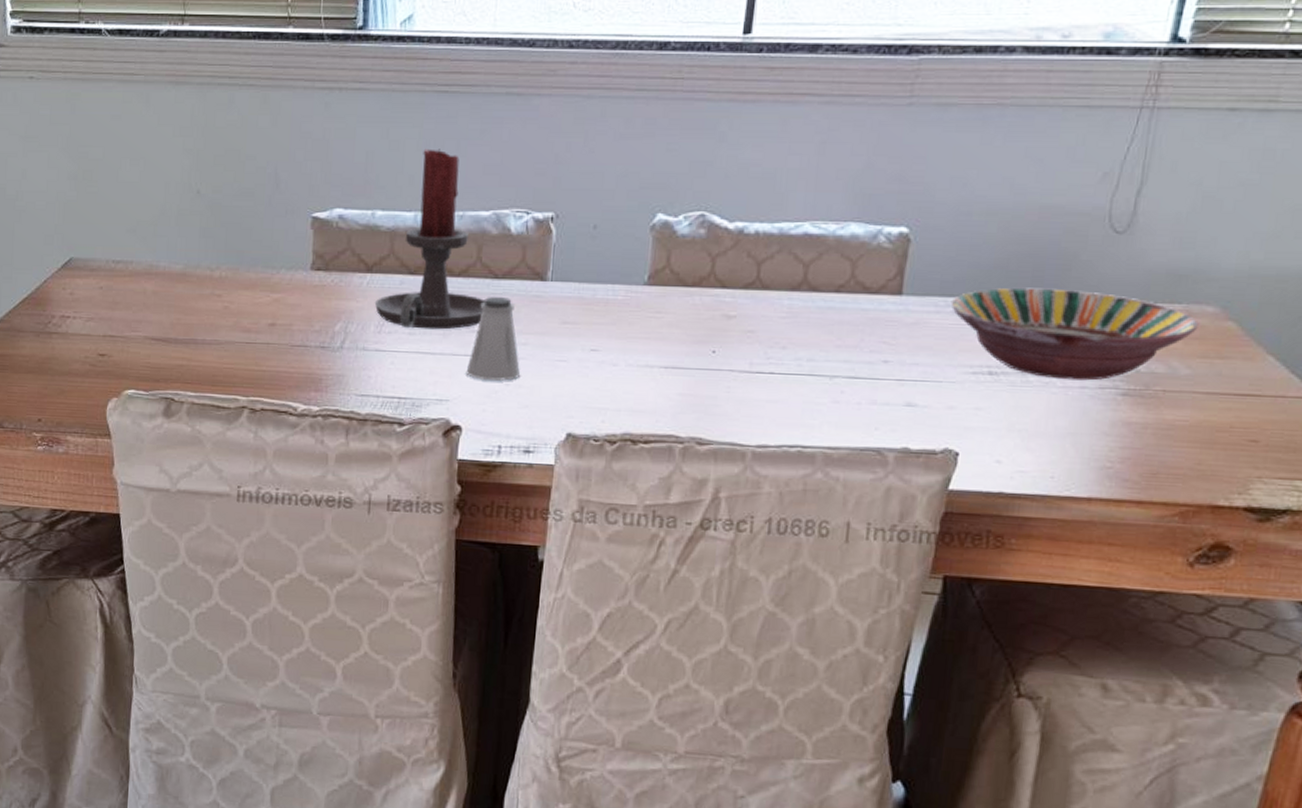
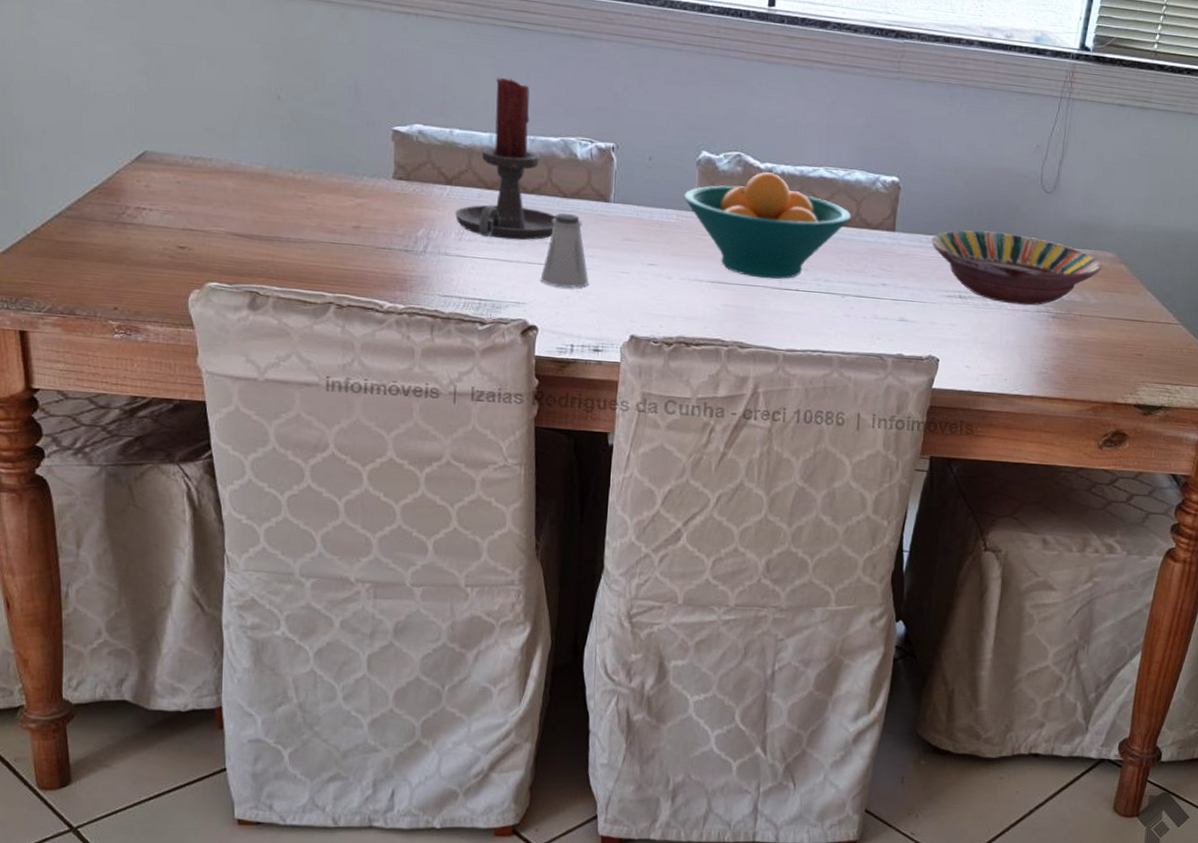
fruit bowl: none [634,233,844,361] -> present [684,172,851,279]

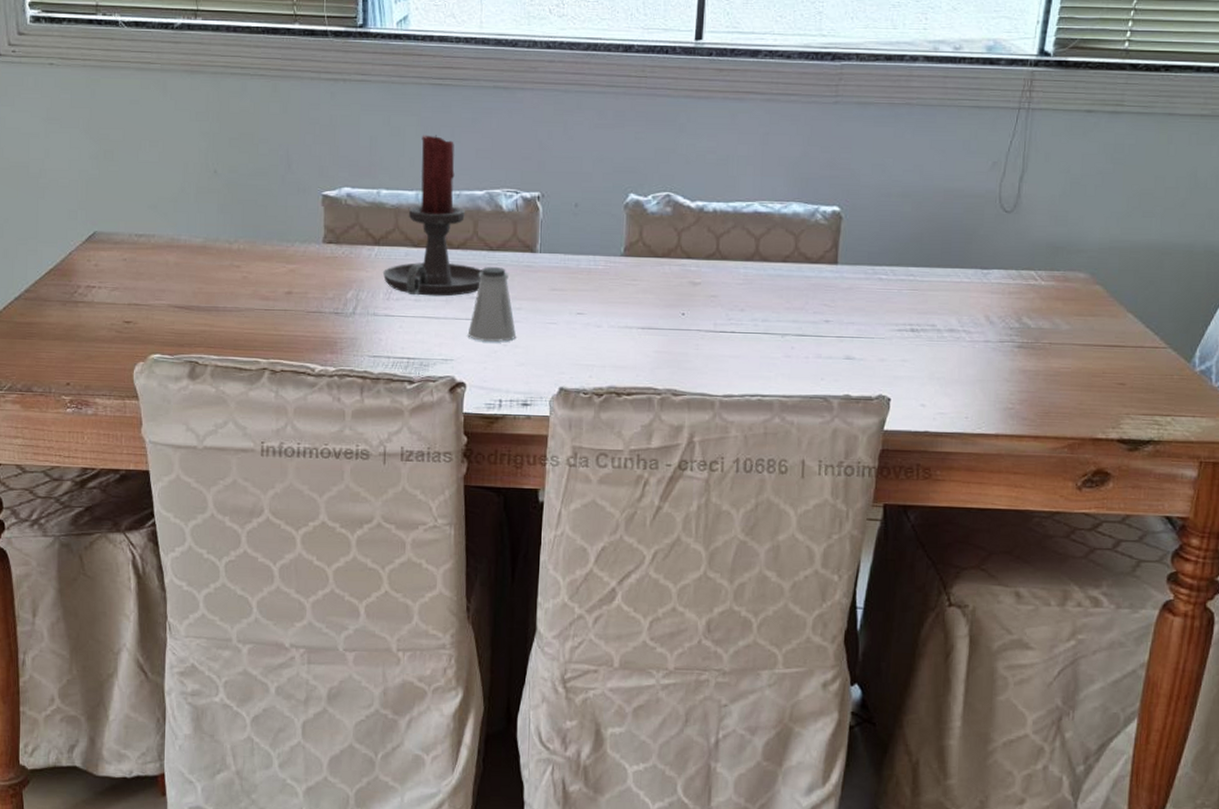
fruit bowl: present [684,172,851,279] -> none [612,211,789,322]
serving bowl: present [931,230,1102,306] -> none [877,257,1074,336]

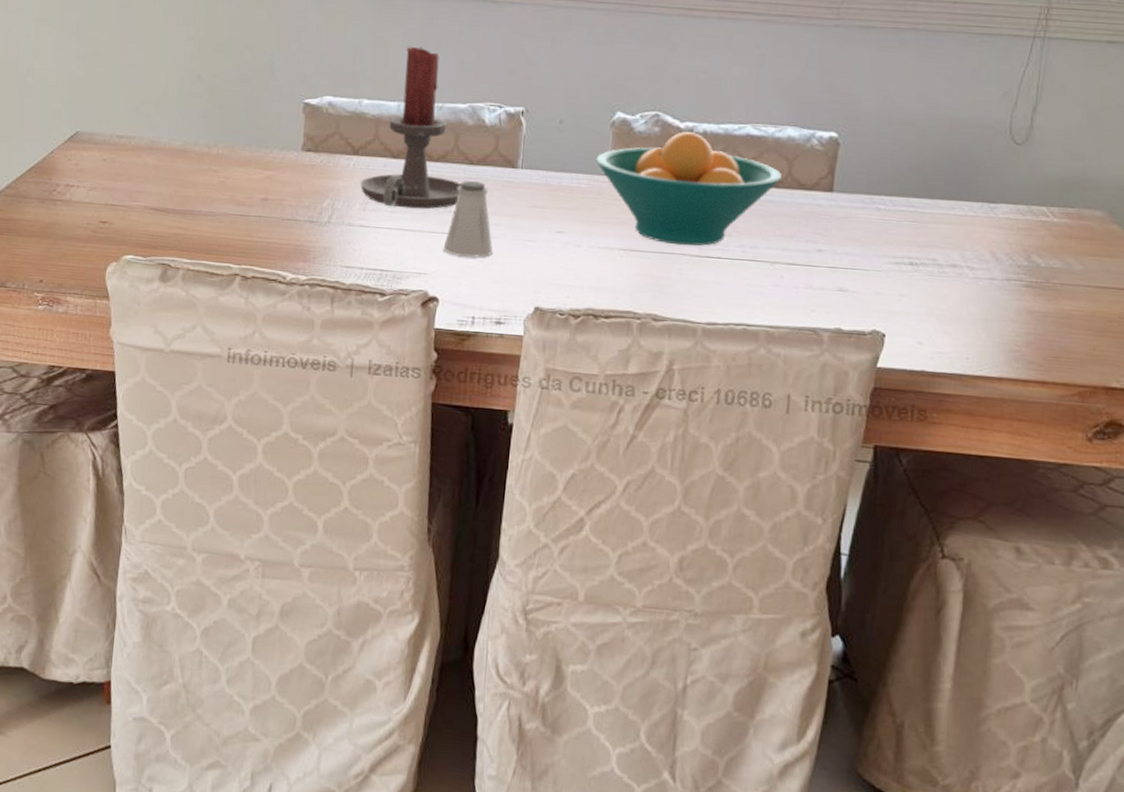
fruit bowl: none [612,211,789,322] -> present [596,132,782,246]

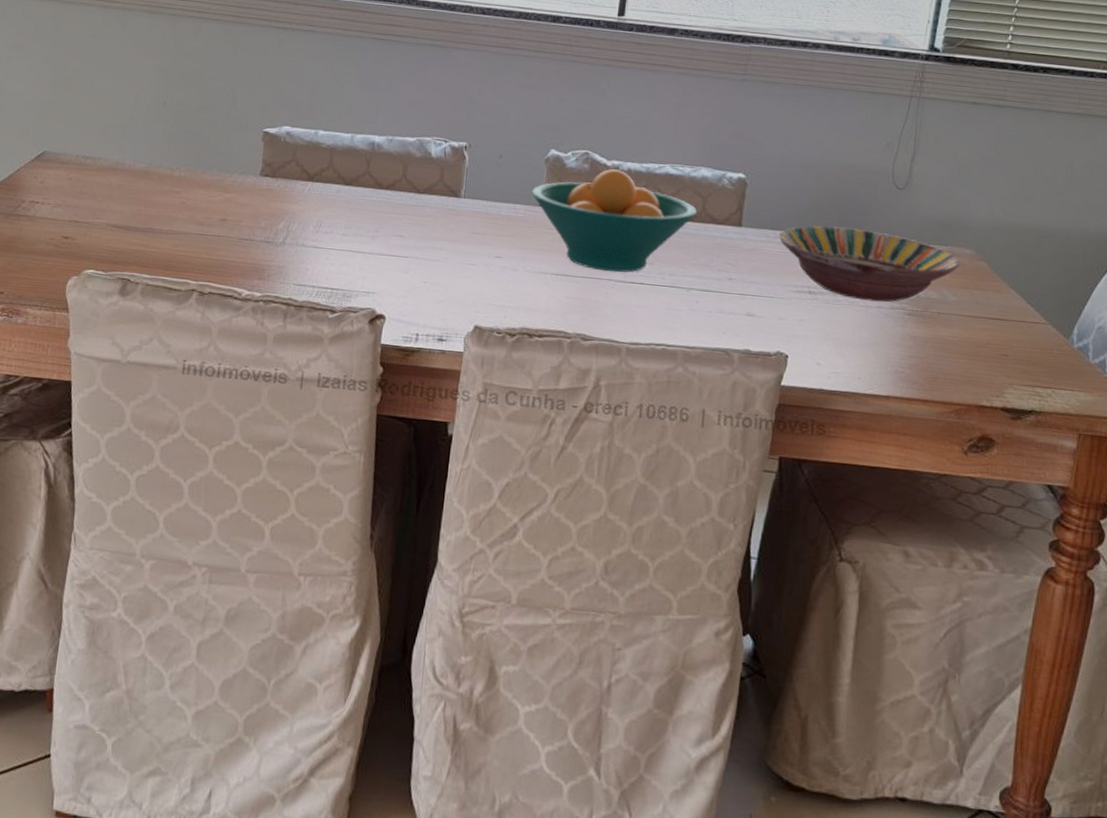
candle holder: present [359,46,462,209] -> none [314,83,410,233]
saltshaker: present [443,180,494,258] -> none [390,207,437,279]
serving bowl: none [875,188,1089,273] -> present [778,225,961,302]

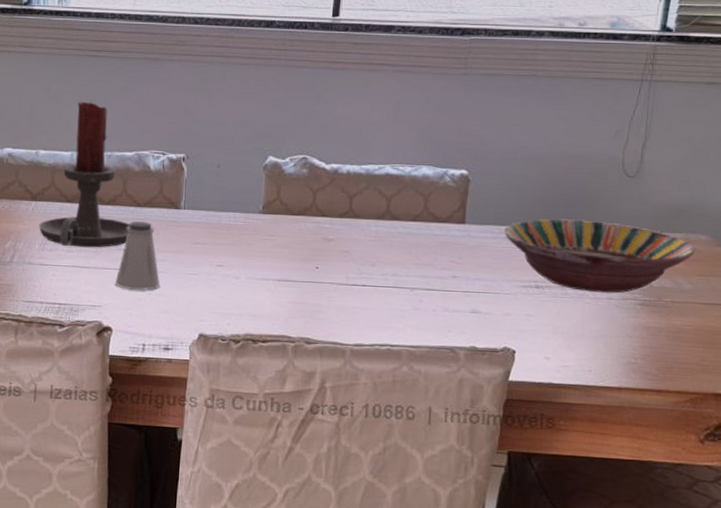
candle holder: none [314,83,410,233] -> present [38,101,131,248]
saltshaker: none [390,207,437,279] -> present [115,221,161,291]
fruit bowl: present [532,169,697,273] -> none [251,173,418,276]

